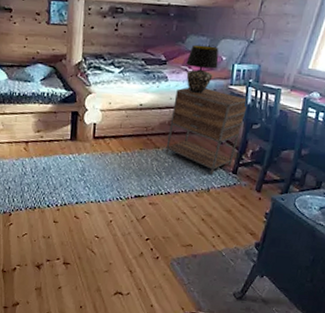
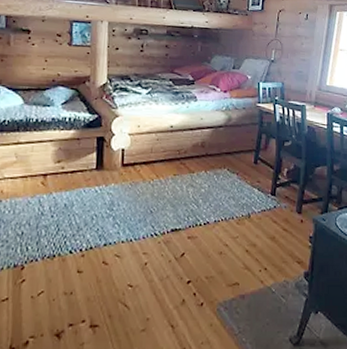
nightstand: present [165,88,248,175] -> none [201,107,277,198]
table lamp: present [186,44,219,94] -> none [214,64,244,113]

